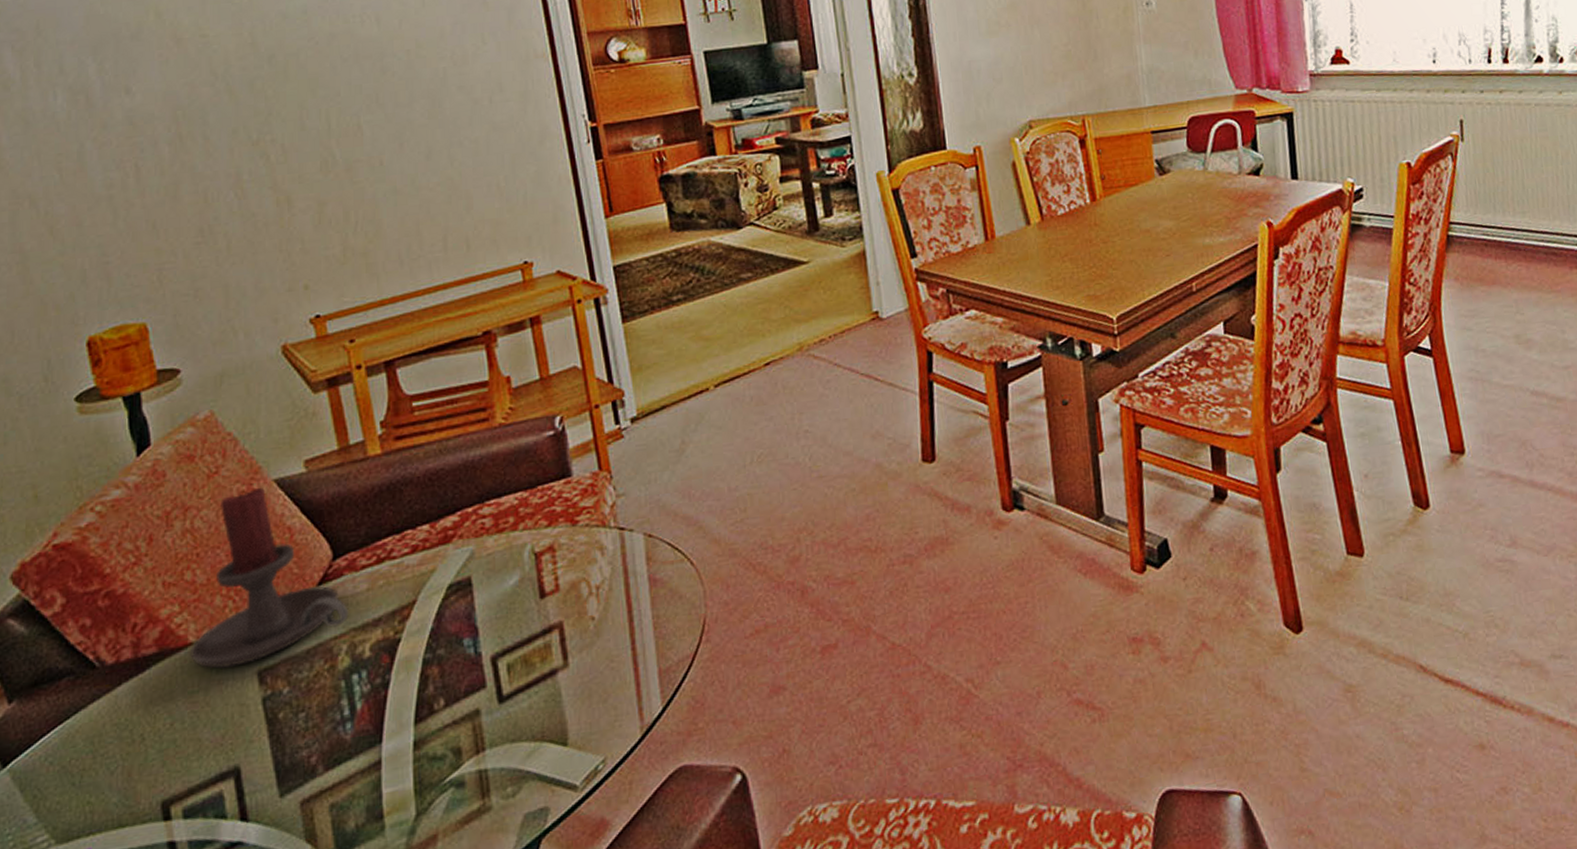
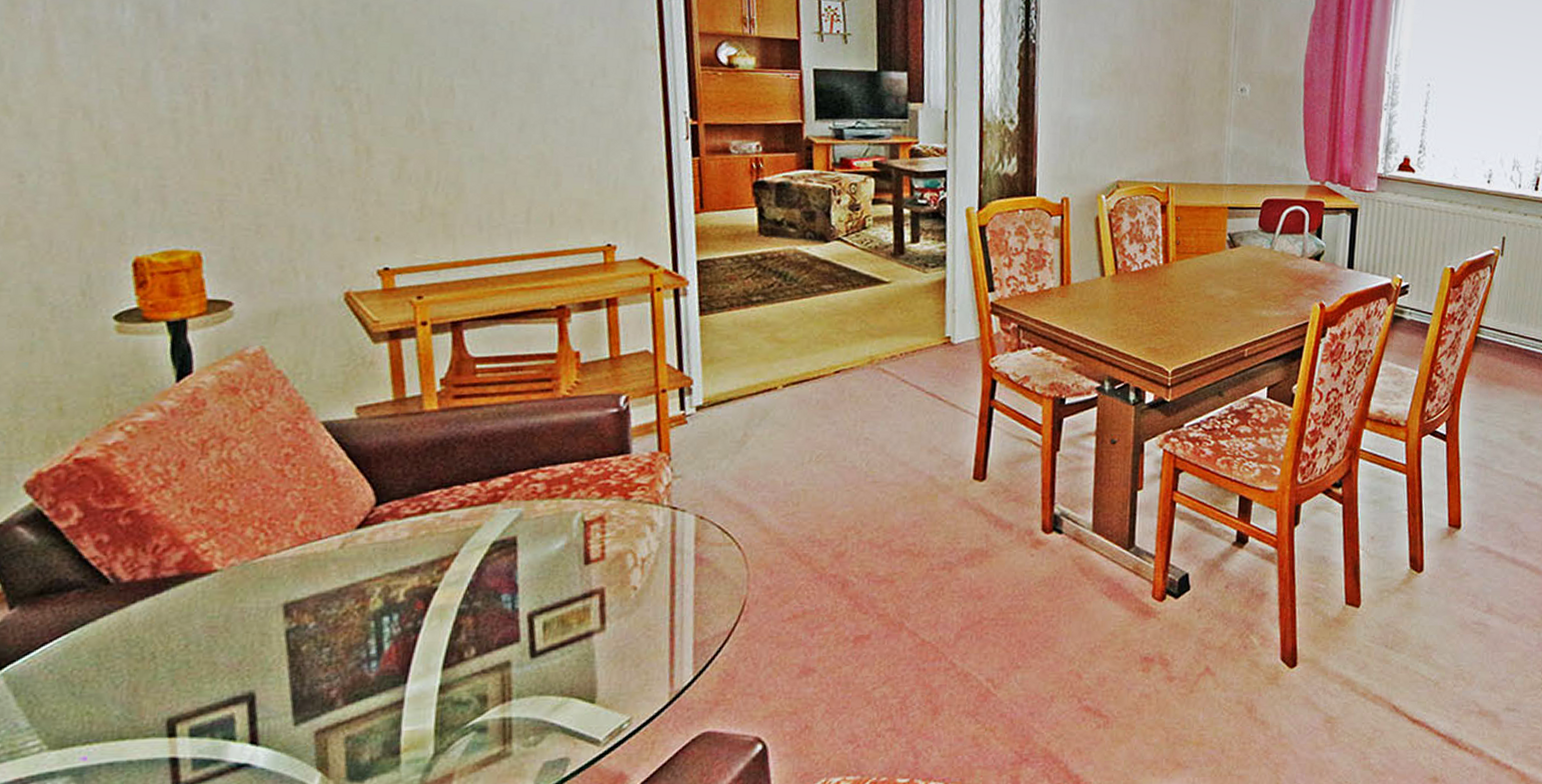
candle holder: present [190,487,349,669] -> none [214,427,387,597]

